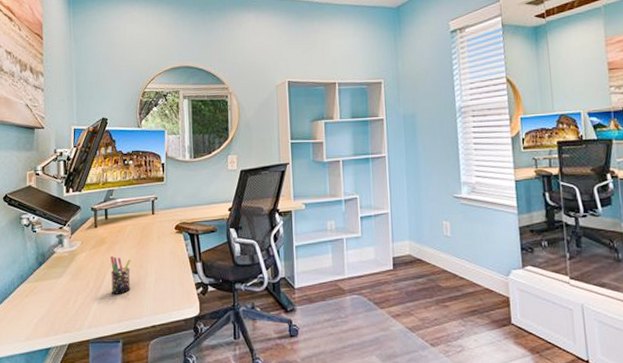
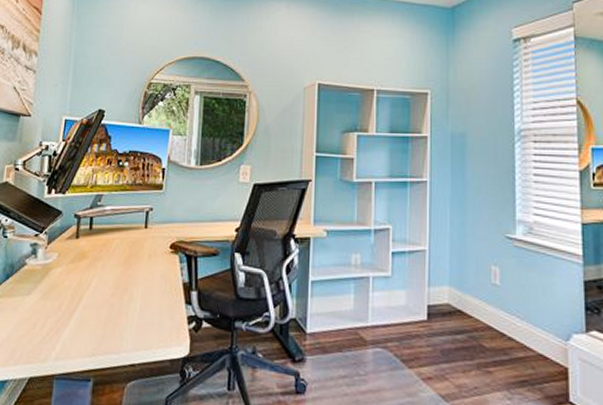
pen holder: present [111,255,131,294] -> none [87,273,114,322]

